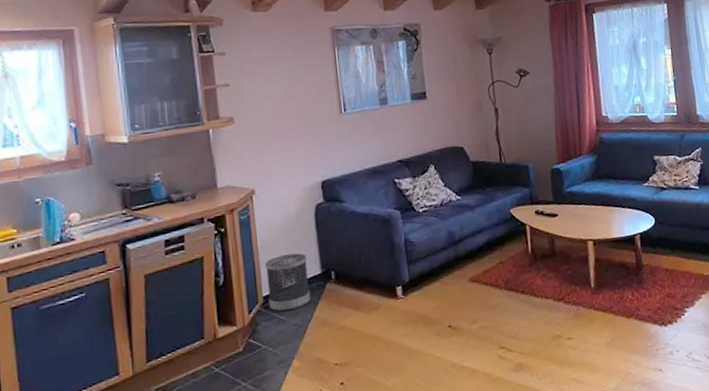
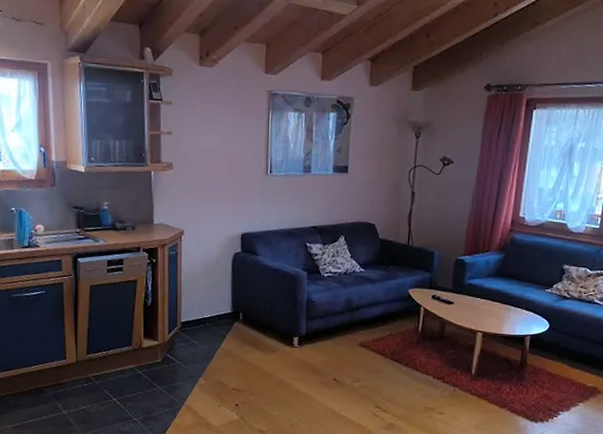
wastebasket: present [265,253,311,312] -> none [185,291,221,338]

